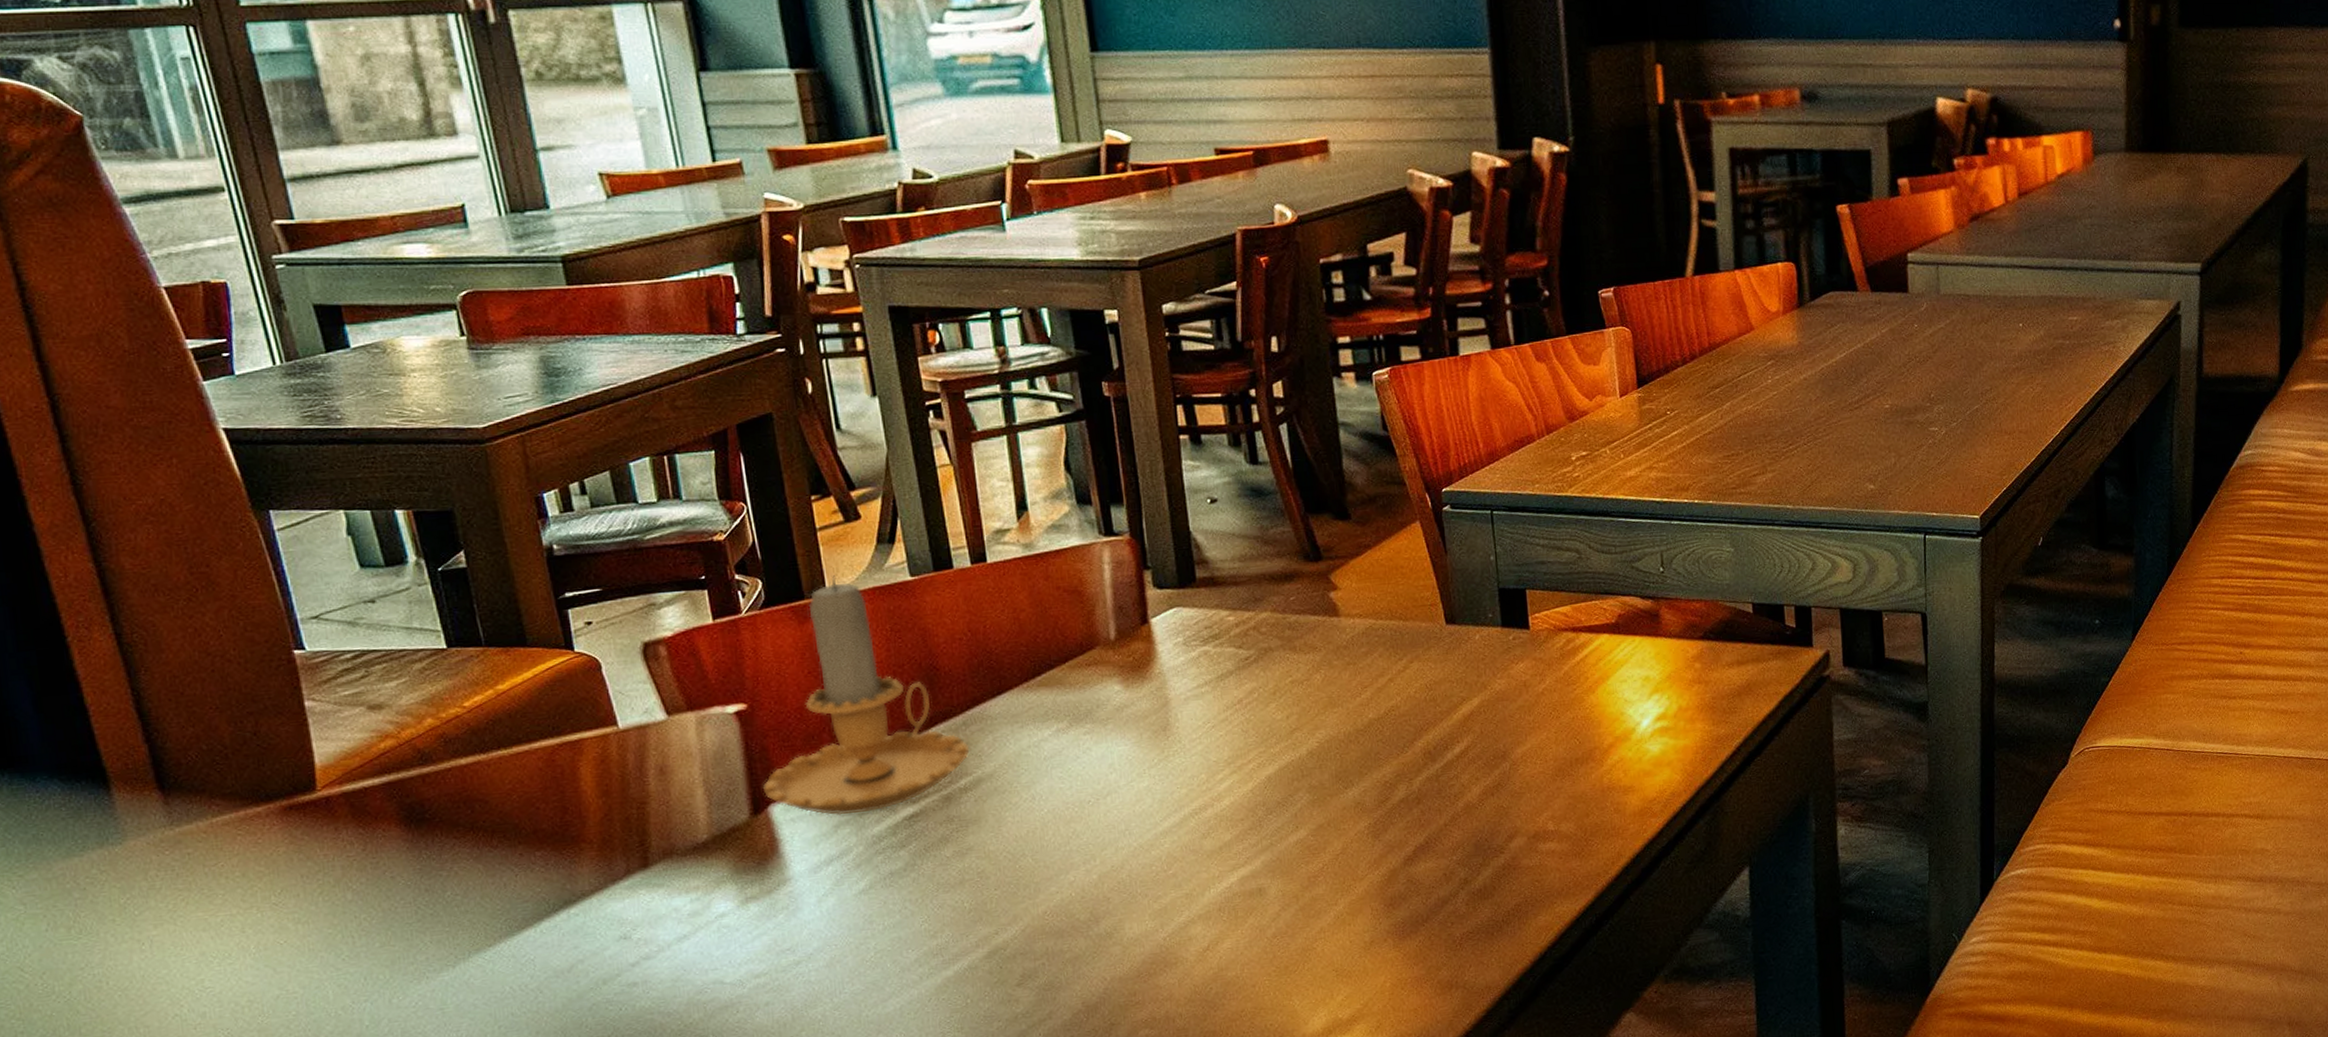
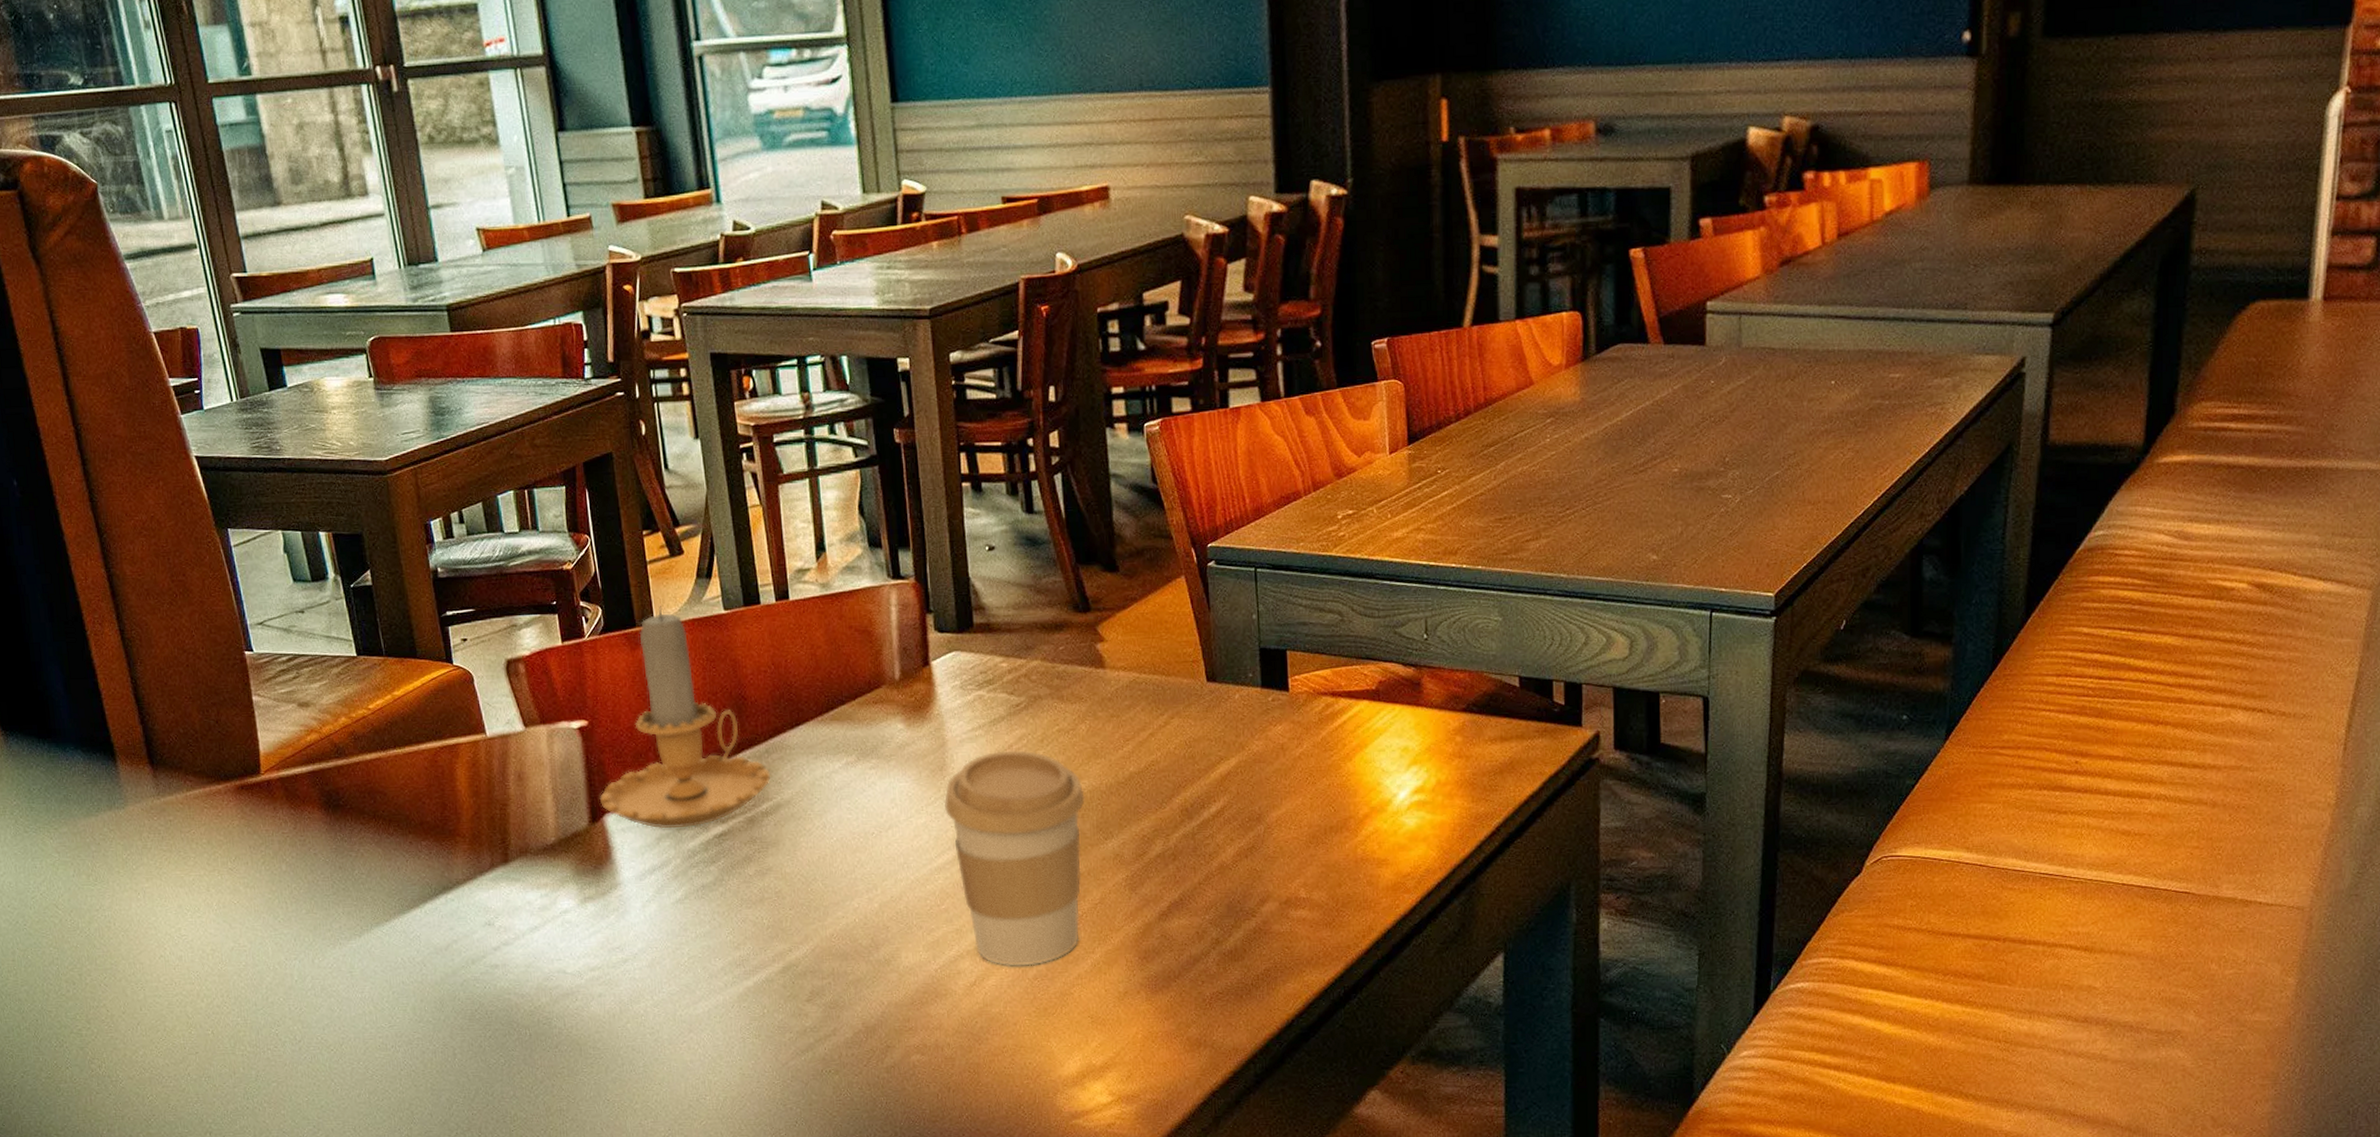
coffee cup: none [1168,704,1323,927] -> present [943,750,1085,967]

